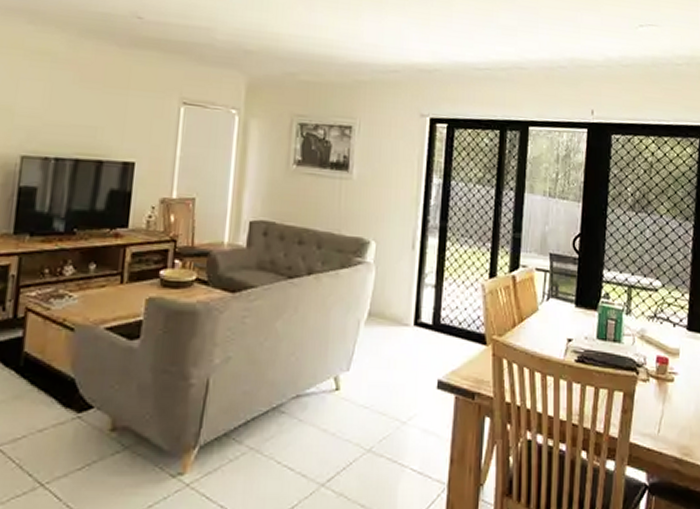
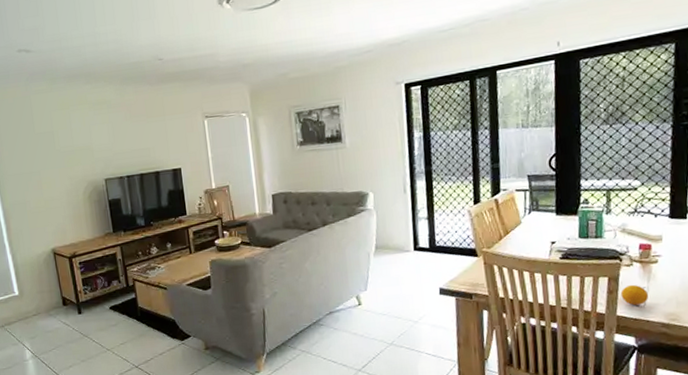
fruit: none [635,404,662,432] -> present [620,284,648,306]

